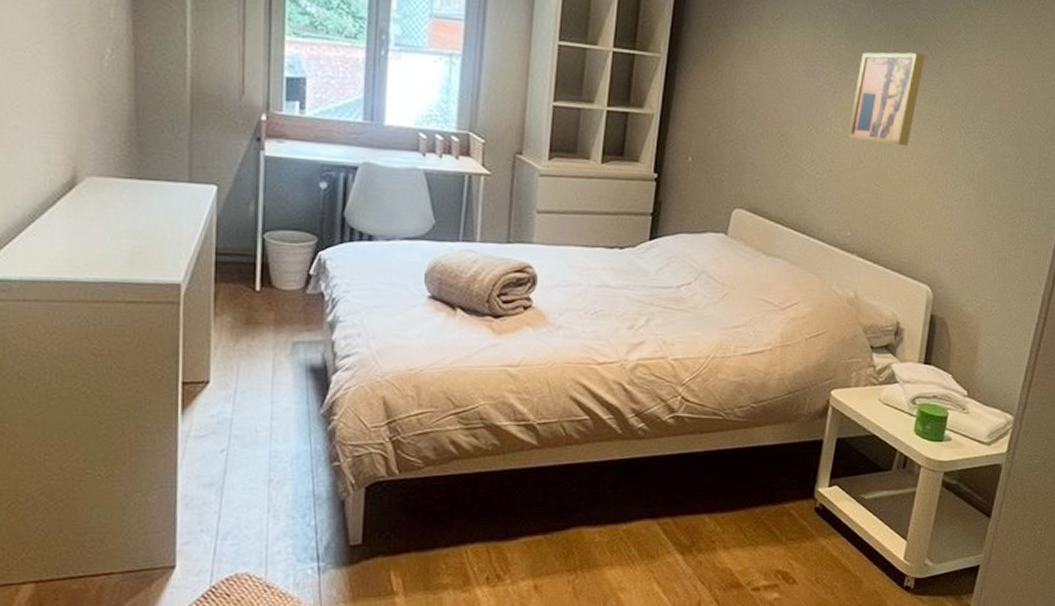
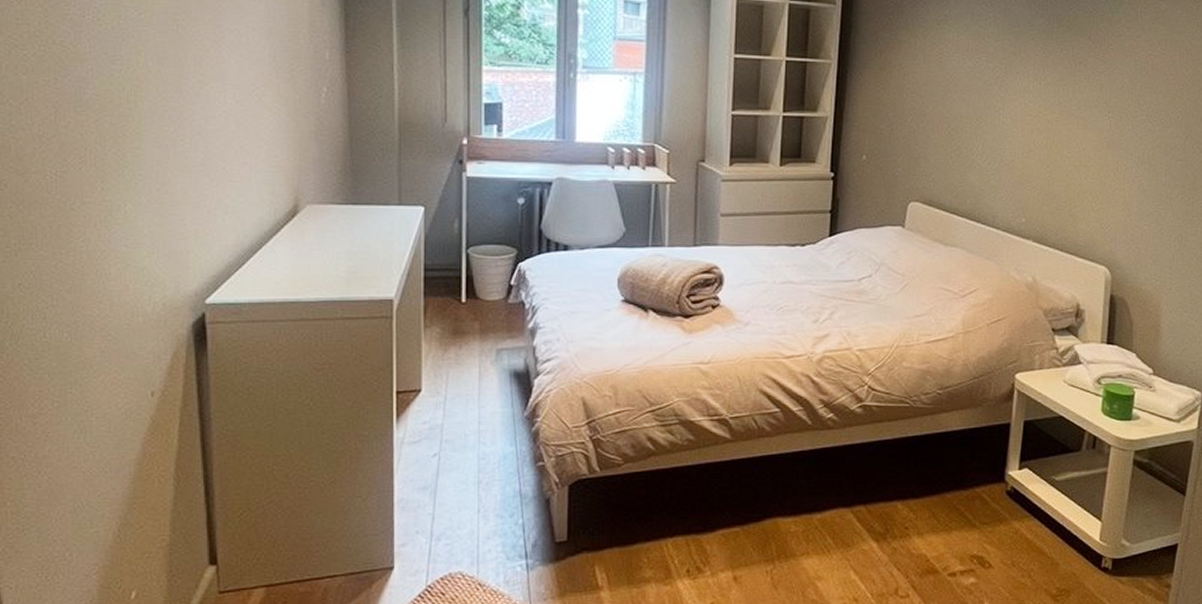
wall art: present [848,52,926,147] -> none [1016,43,1088,133]

